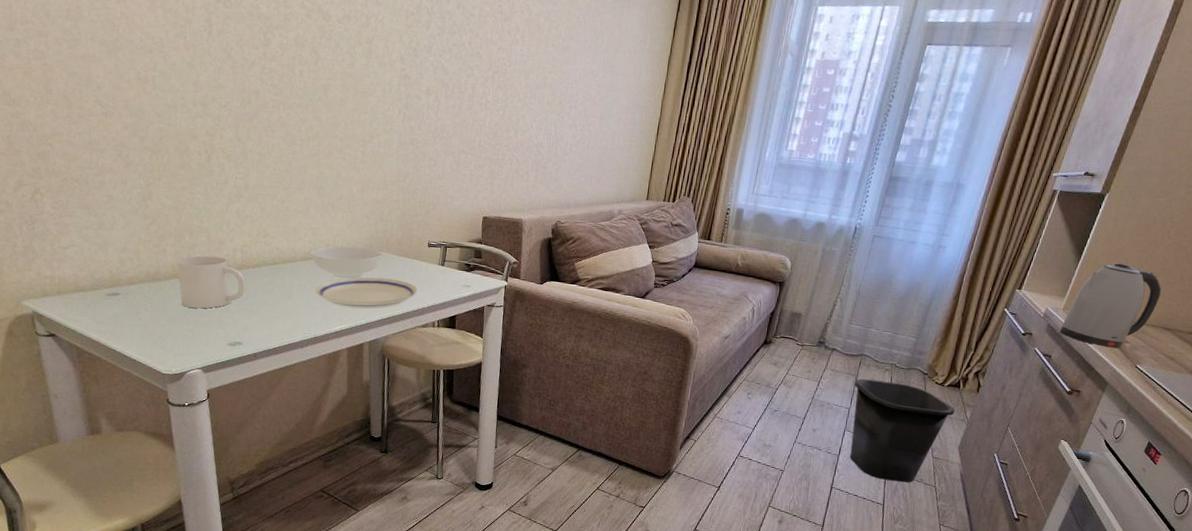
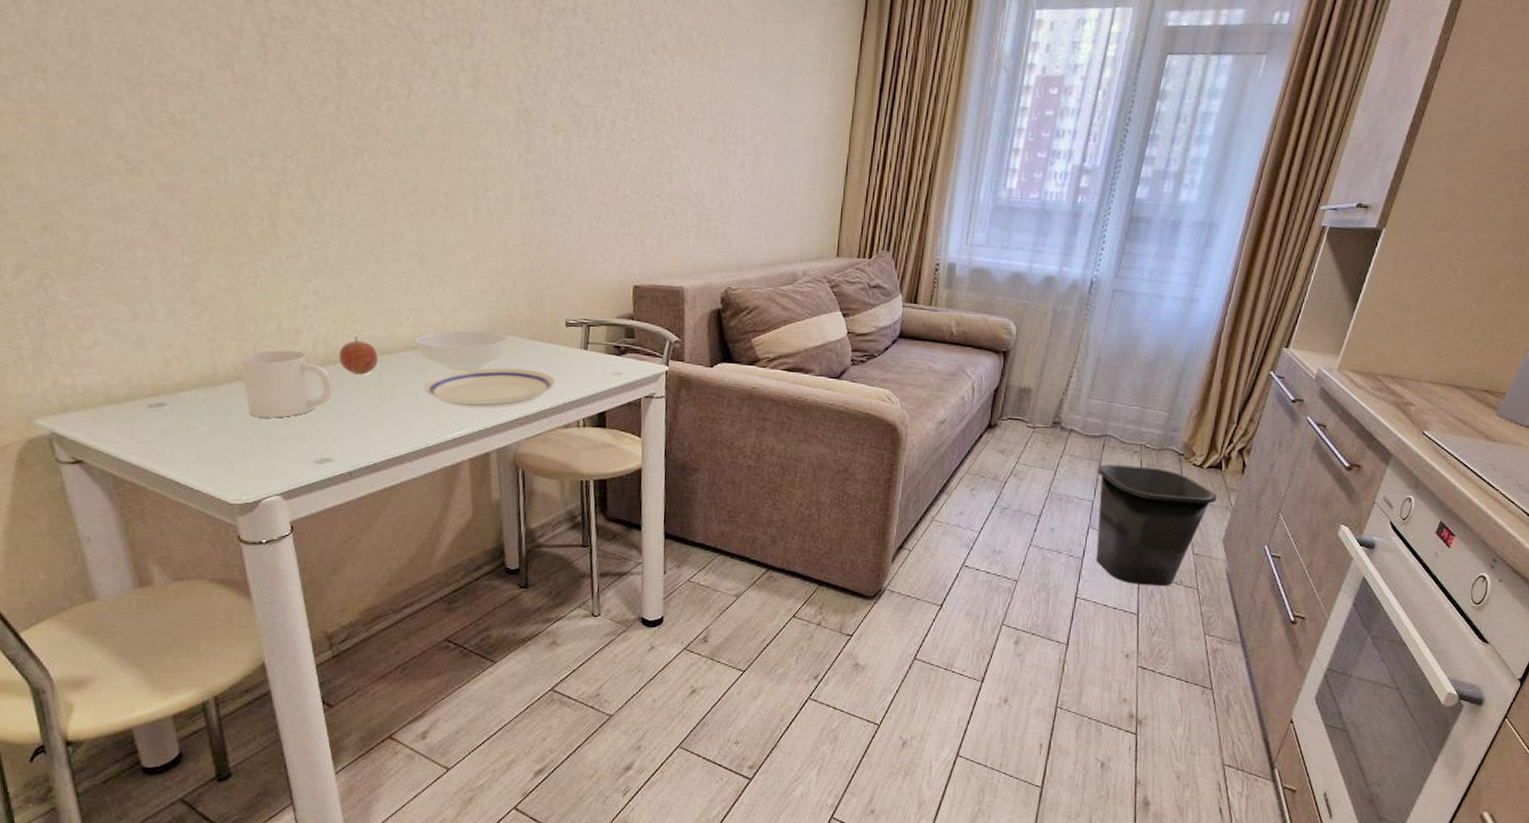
fruit: none [251,247,282,278] -> present [339,336,378,375]
kettle: present [1060,263,1162,349] -> none [1335,311,1450,413]

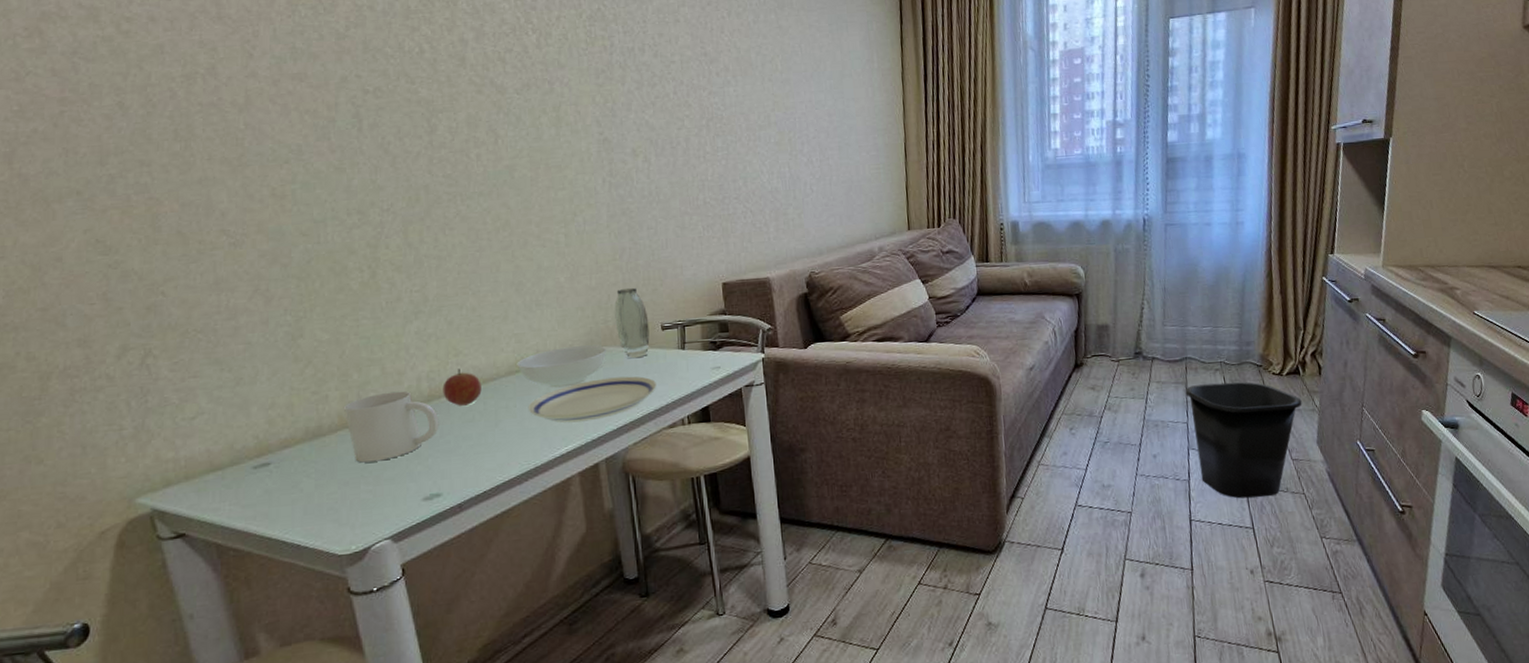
vase: none [518,276,553,352] -> present [614,287,650,359]

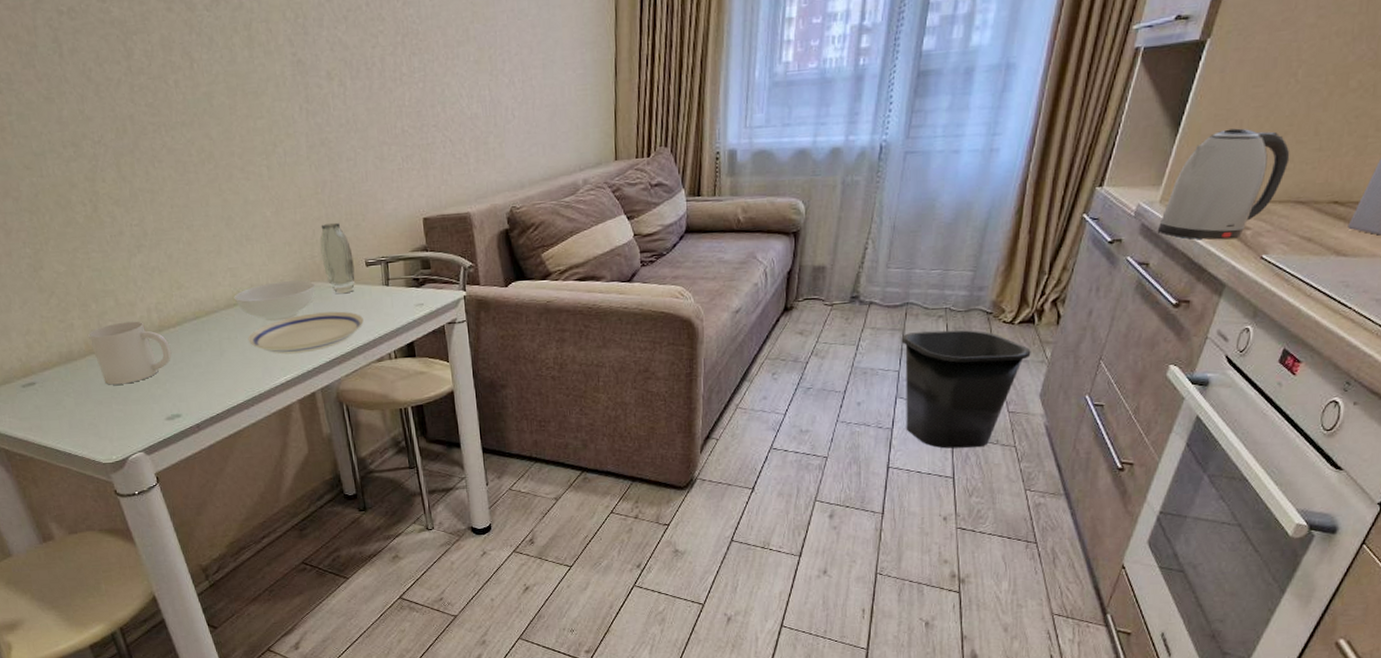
fruit: present [443,368,482,406] -> none [170,301,205,336]
kettle: none [1386,207,1475,299] -> present [1158,128,1290,241]

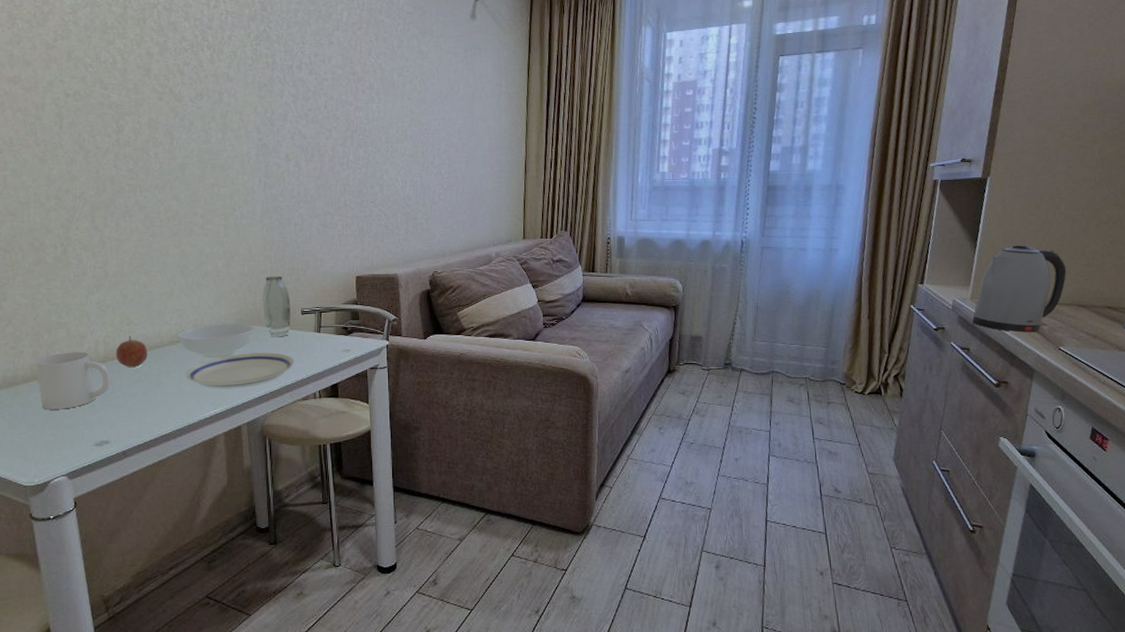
fruit: none [170,301,205,336] -> present [116,336,148,368]
waste bin: present [901,329,1031,449] -> none [769,397,882,505]

